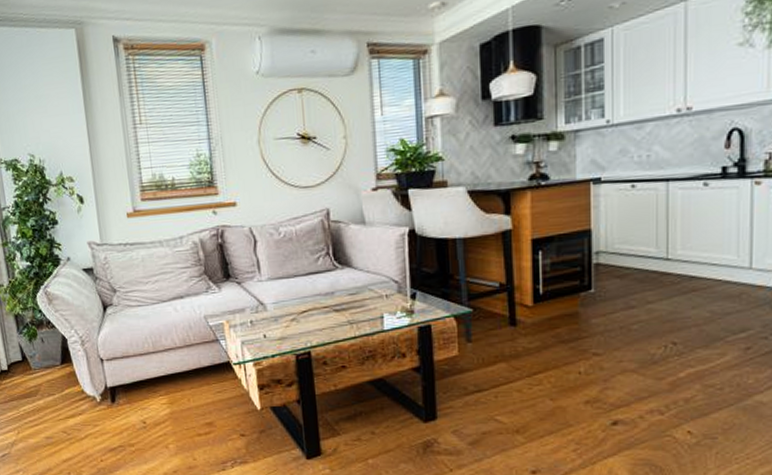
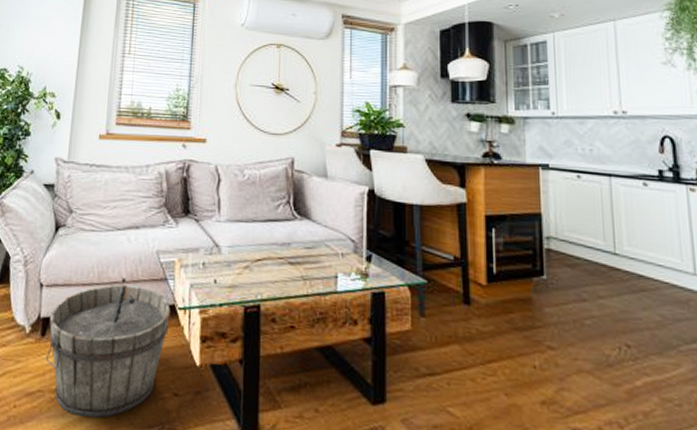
wooden bucket: none [116,344,228,462] -> present [46,278,171,418]

